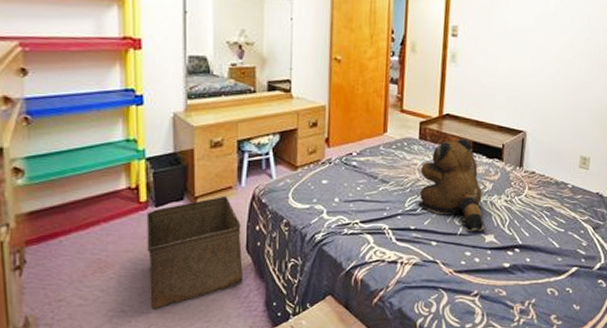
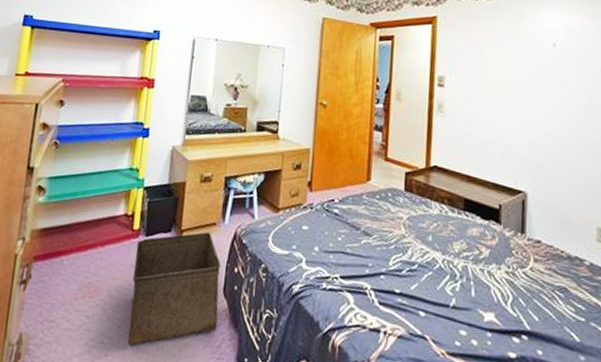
teddy bear: present [418,139,486,232] -> none [404,194,483,308]

